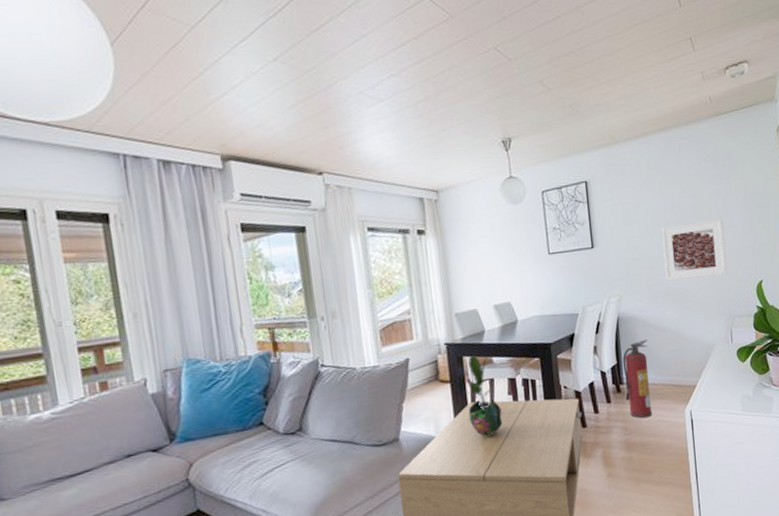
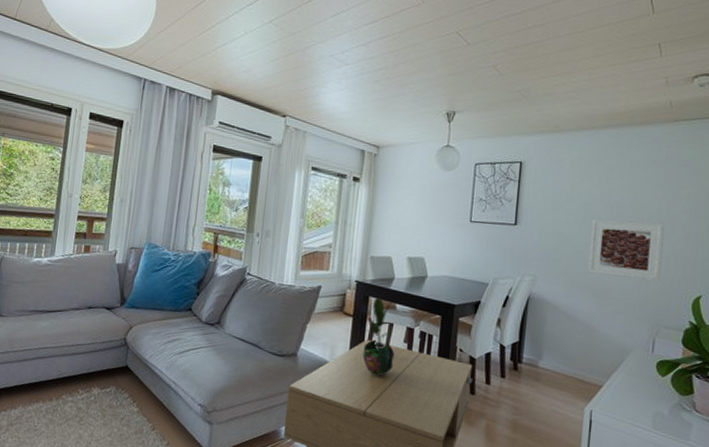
fire extinguisher: present [622,339,653,418] -> none [521,324,557,404]

